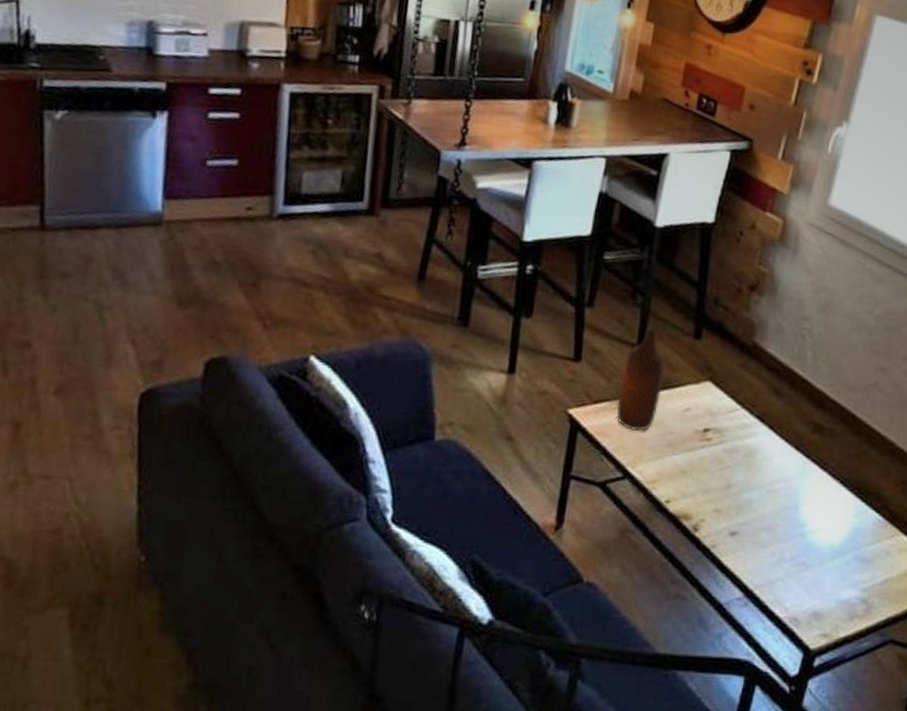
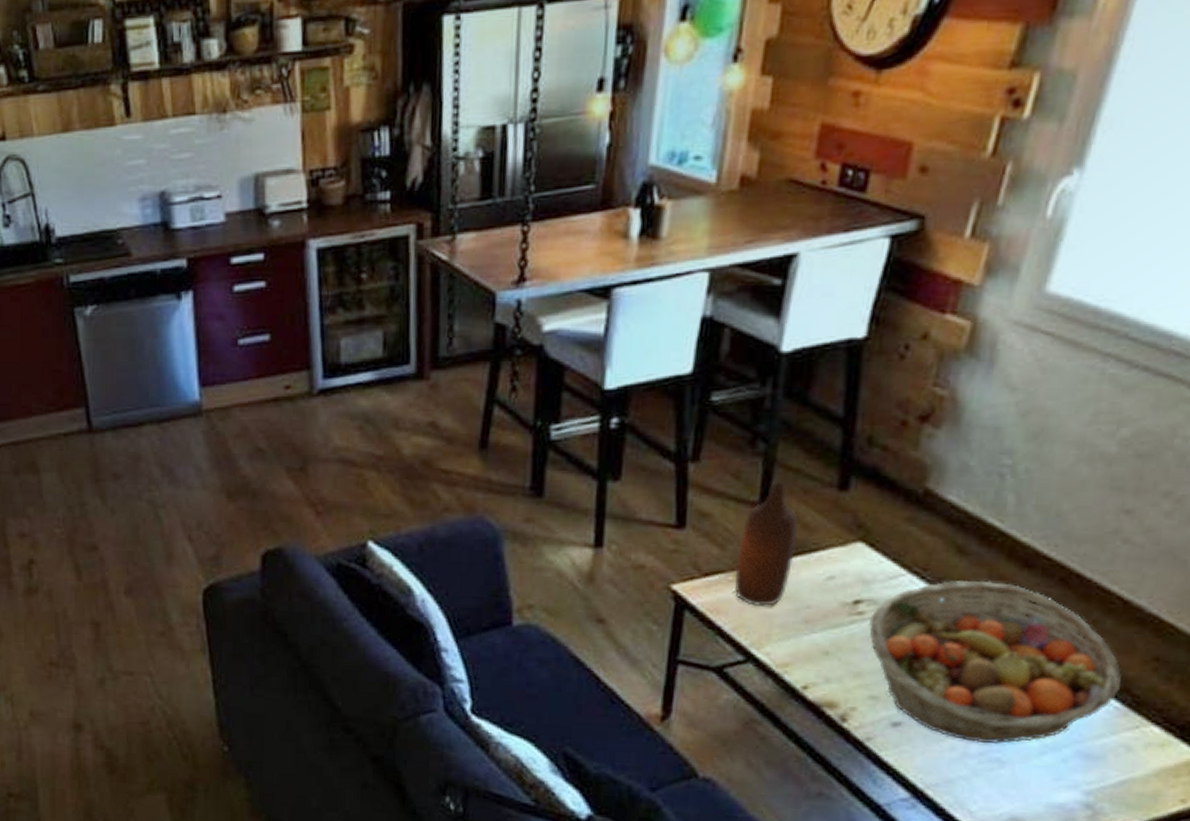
fruit basket: none [714,416,883,550] -> present [868,580,1122,744]

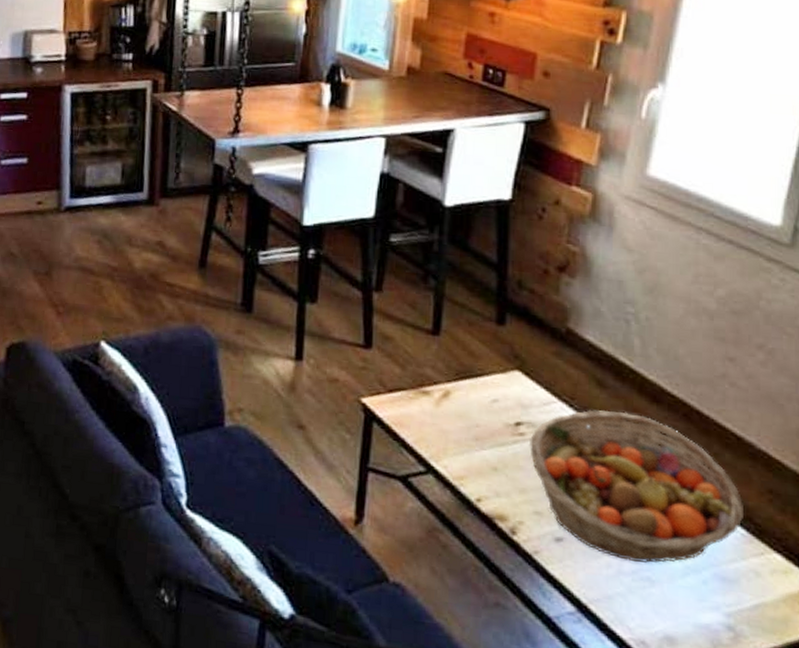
bottle: present [733,482,799,606] -> none [414,313,466,423]

